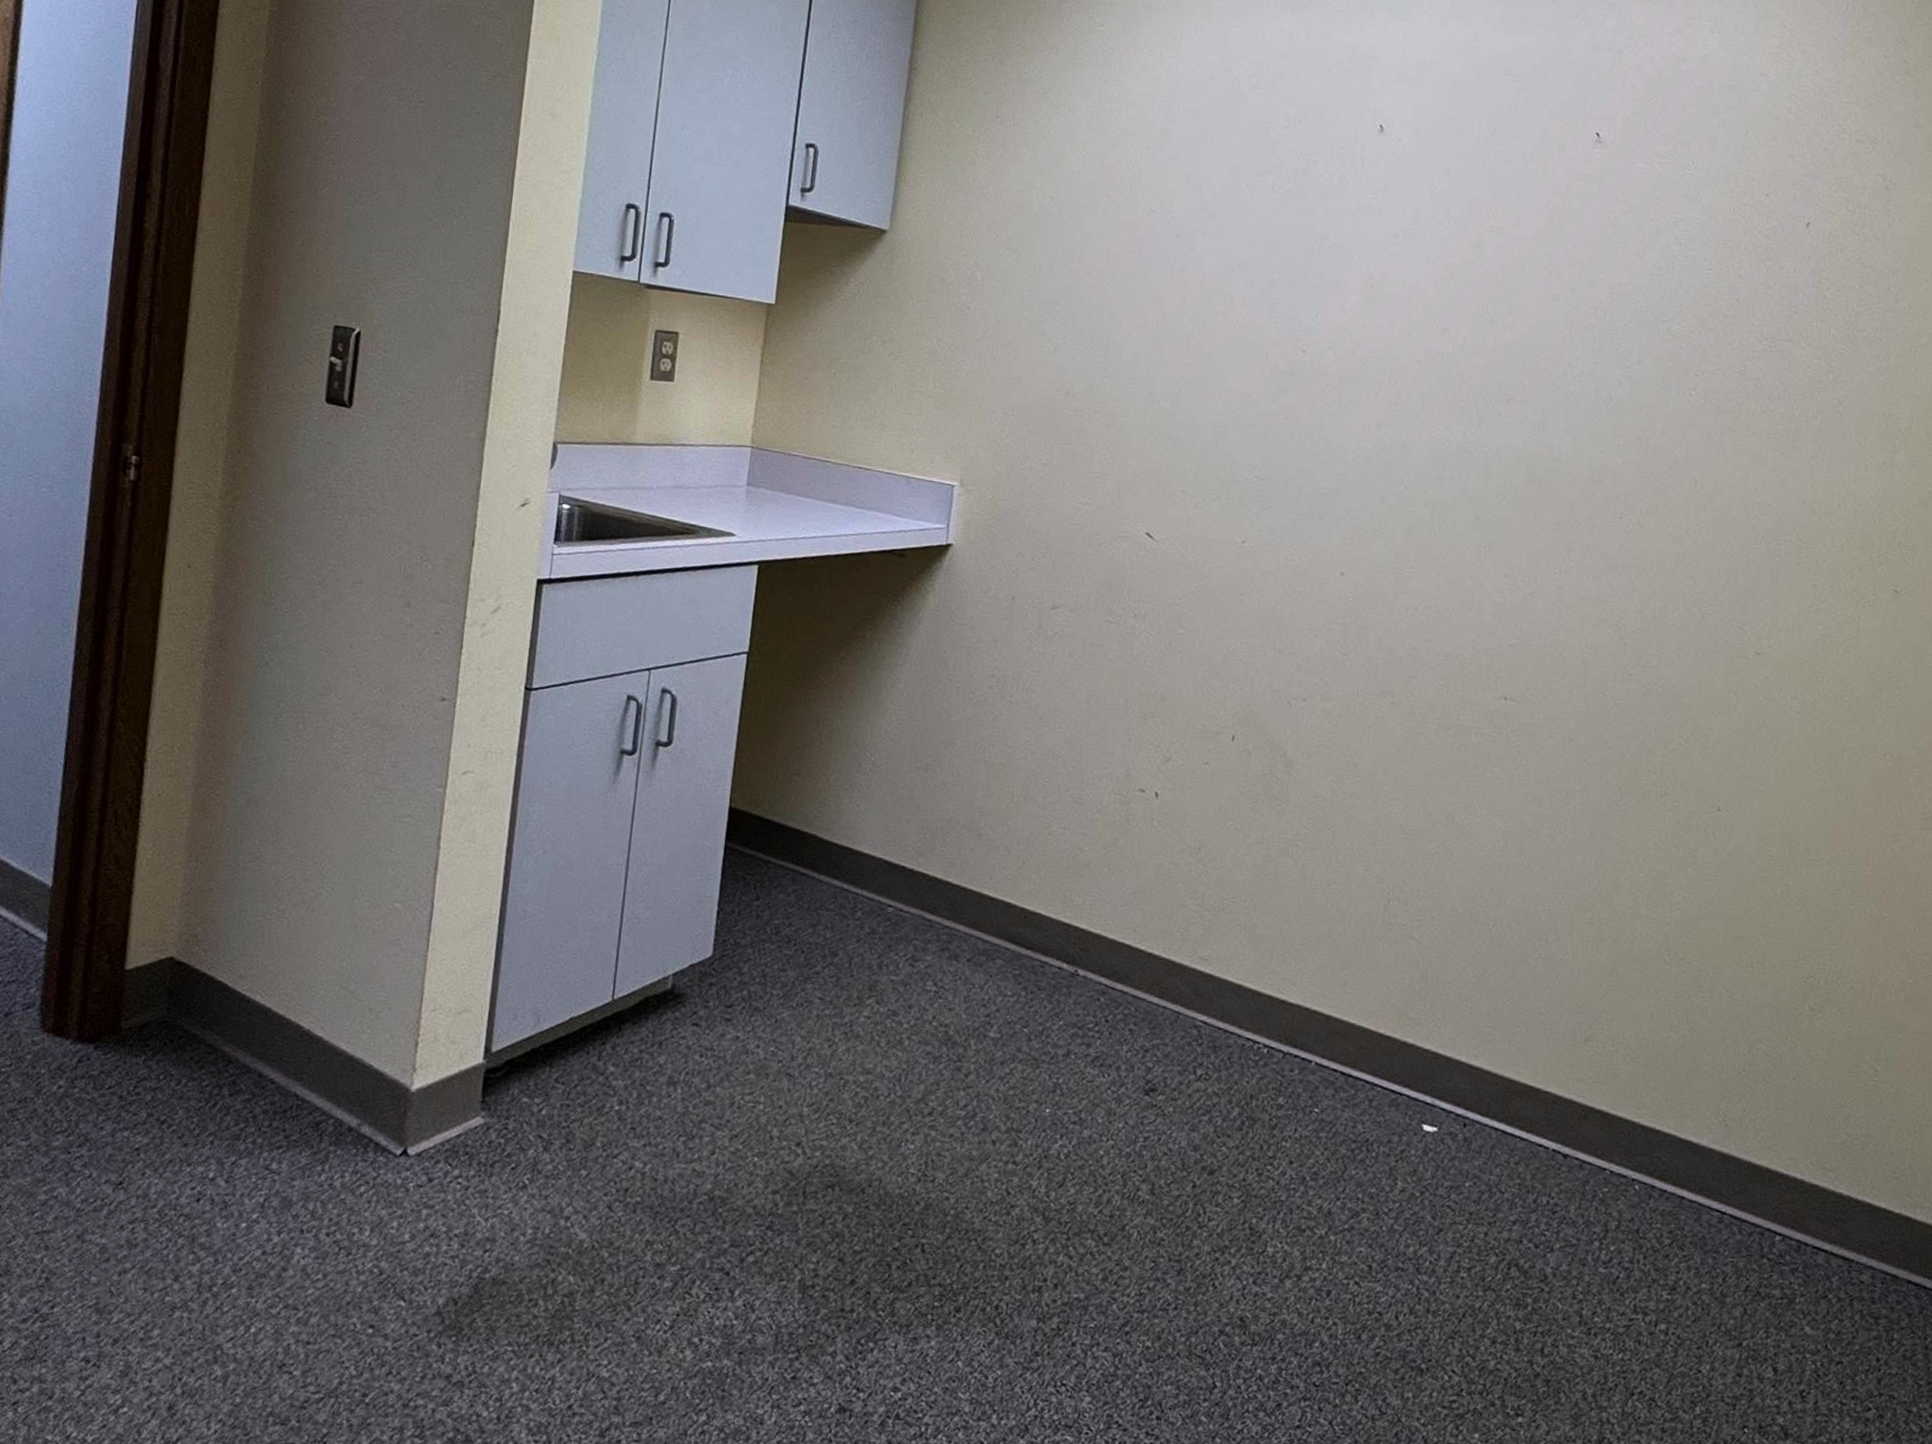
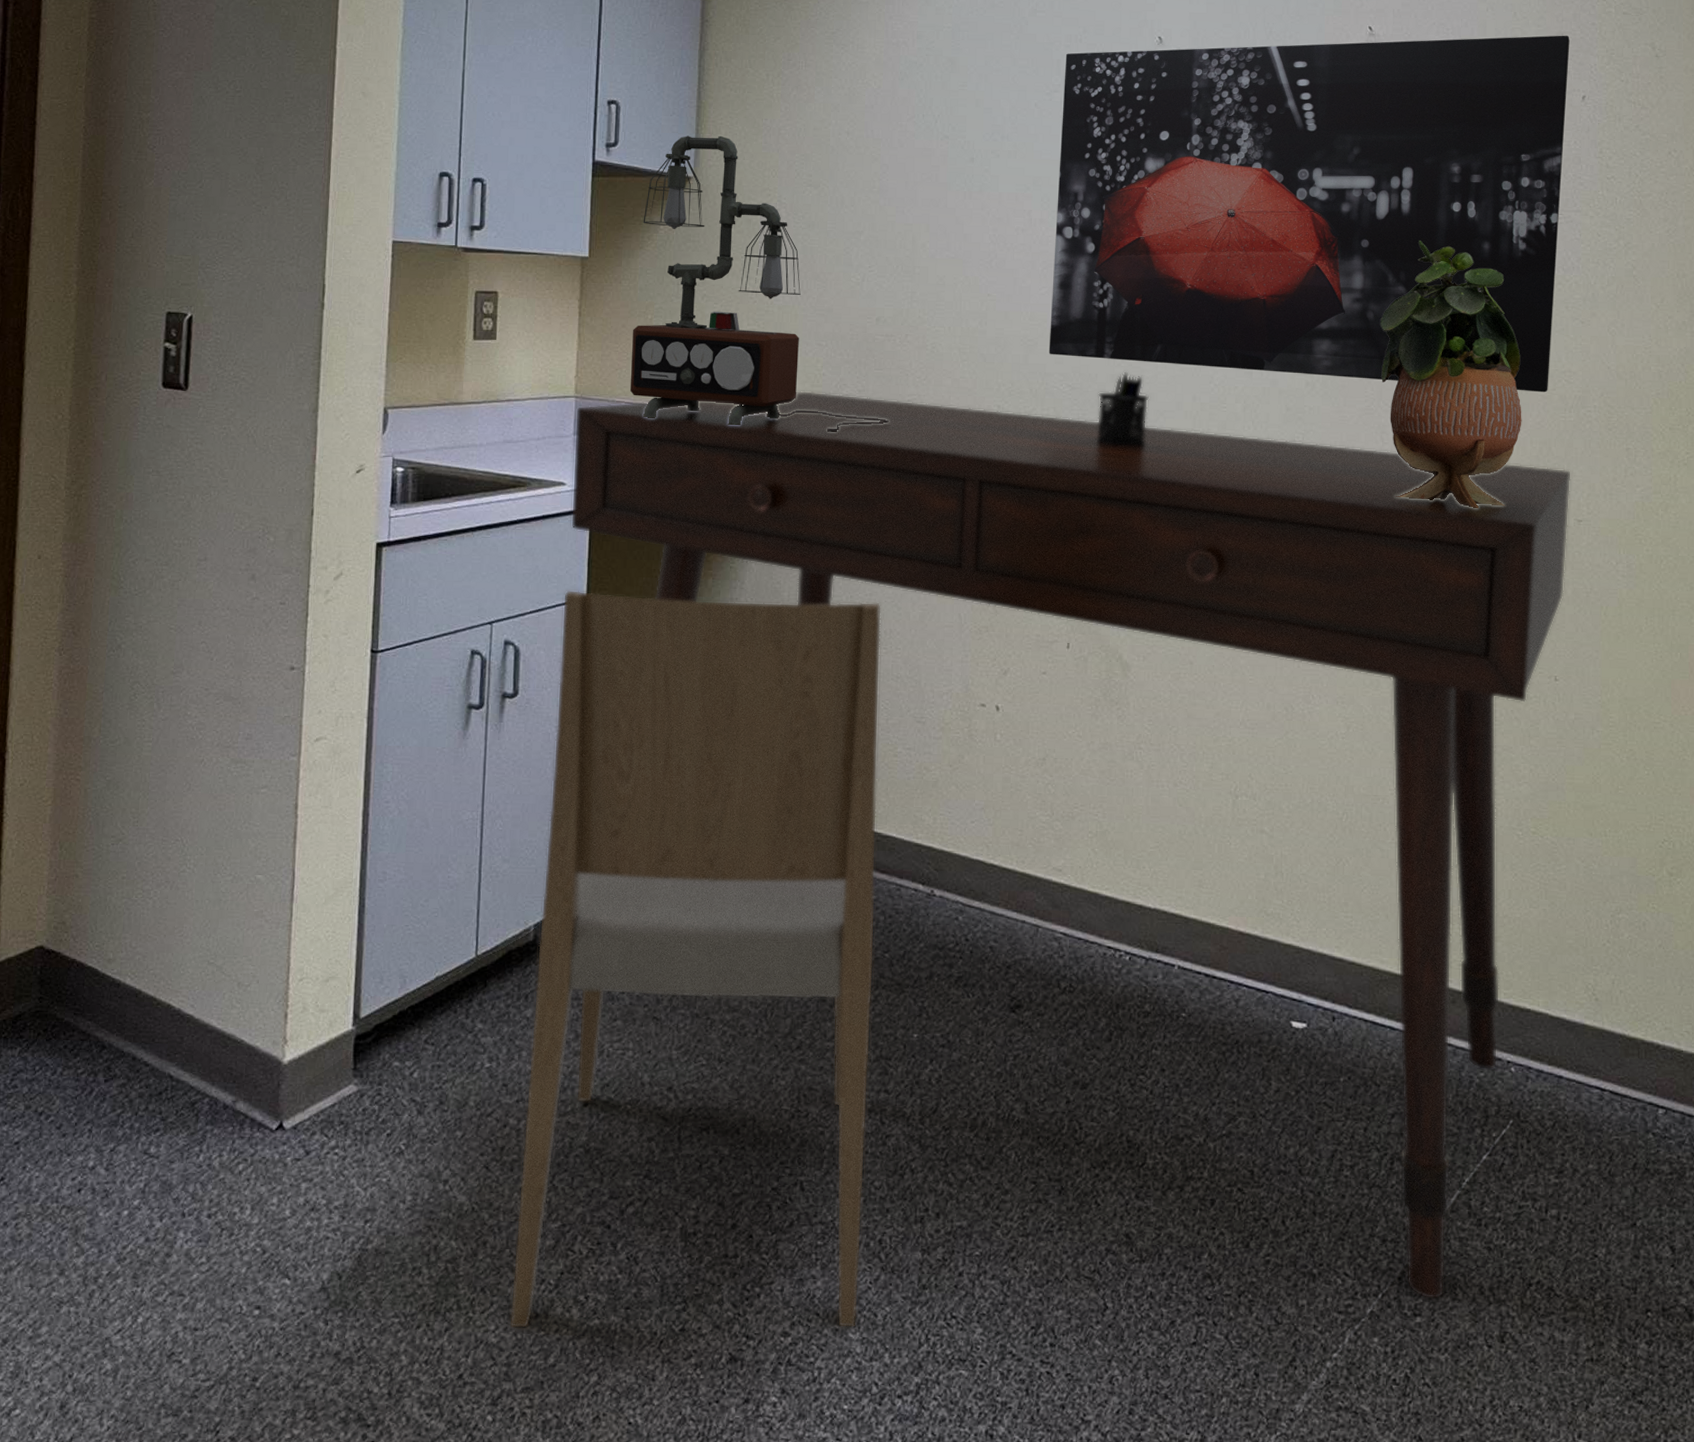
dining chair: none [623,642,1048,1388] -> present [510,589,881,1329]
desk: none [737,456,1755,1402] -> present [570,390,1571,1300]
table lamp: none [808,187,1071,504] -> present [630,135,890,432]
wall art: none [1239,134,1800,522] -> present [1048,35,1570,393]
pen holder: none [1279,466,1337,544] -> present [1096,371,1149,446]
potted plant: none [1574,357,1717,634] -> present [1380,240,1522,508]

